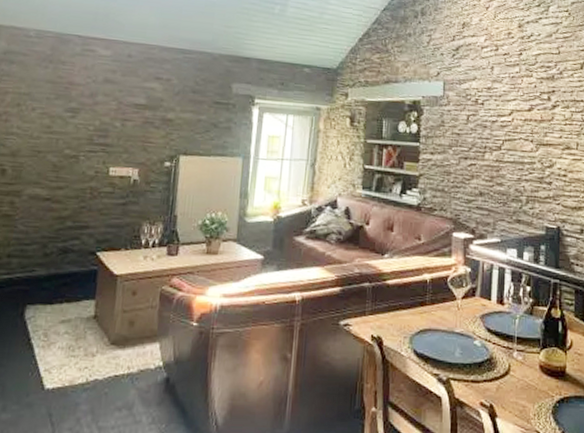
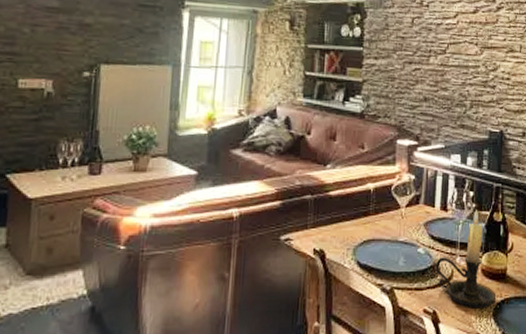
candle holder: none [492,305,556,406] -> present [435,210,497,309]

